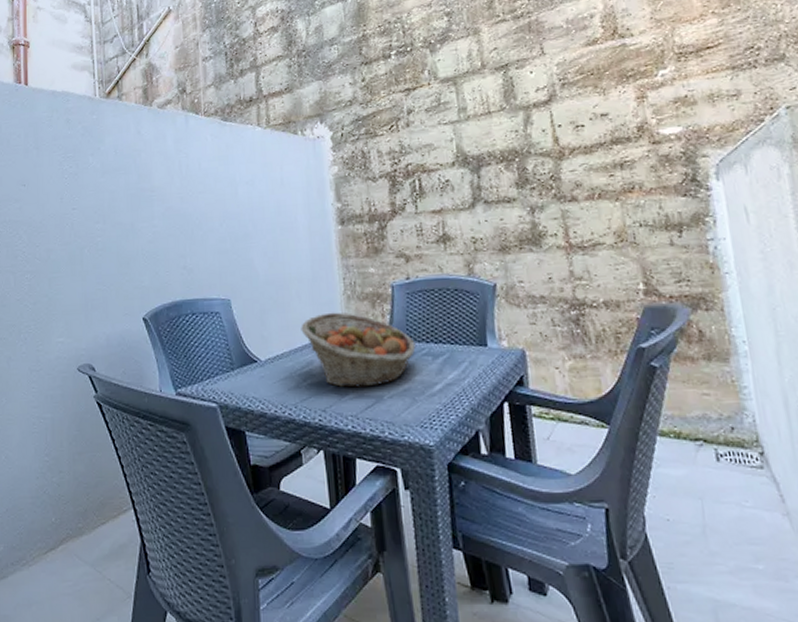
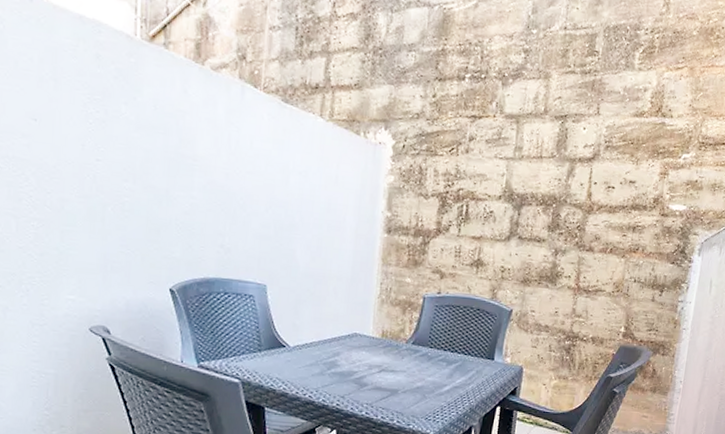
fruit basket: present [301,312,416,388] -> none [332,312,435,382]

